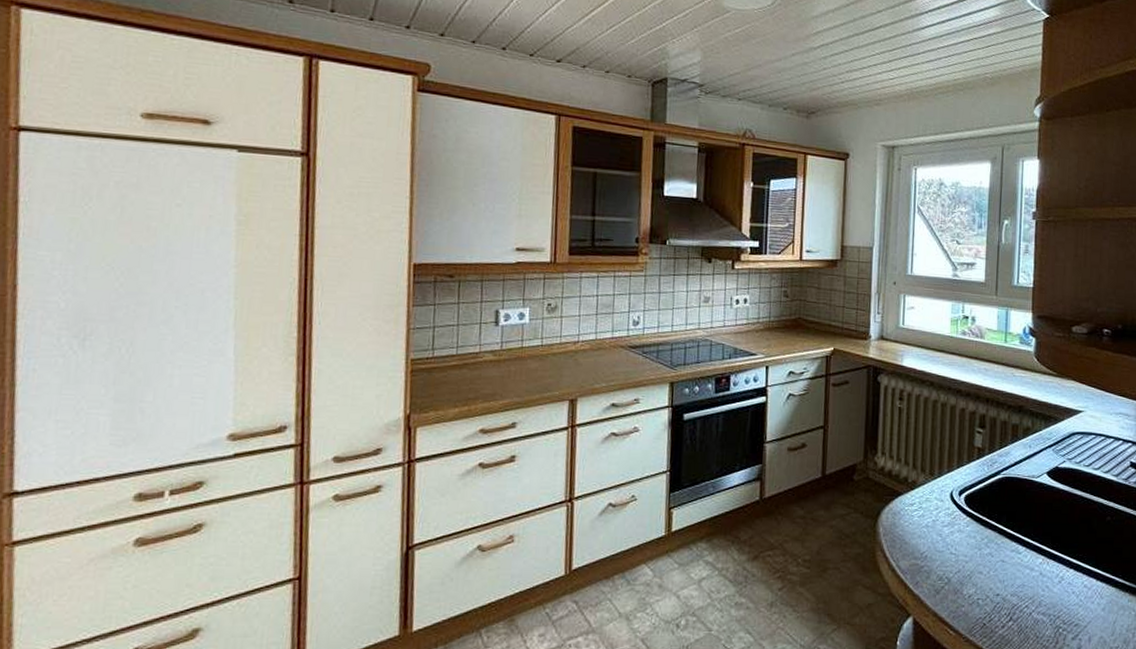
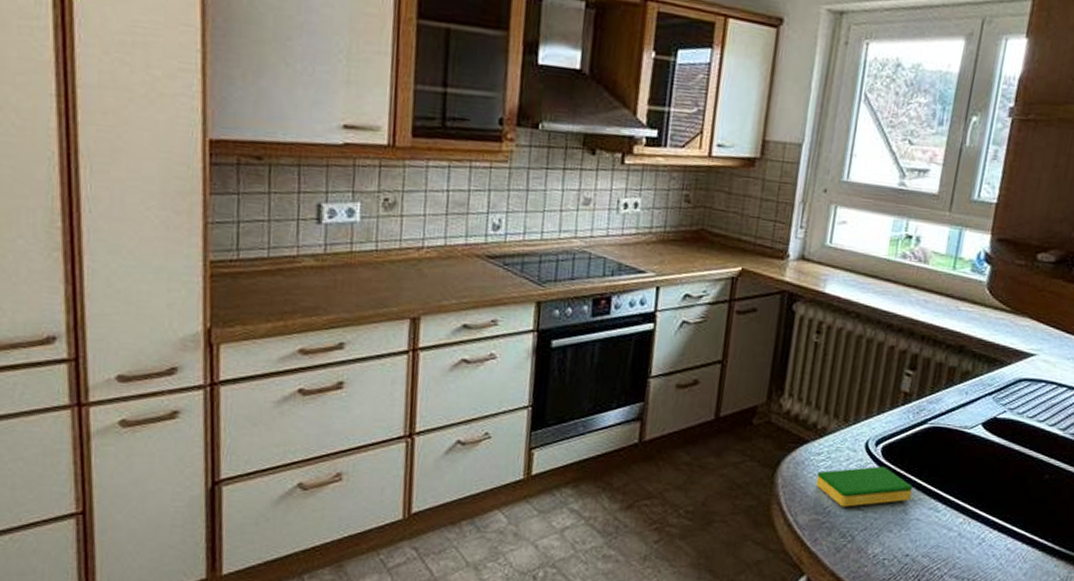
dish sponge: none [912,514,995,552] -> present [816,466,913,507]

